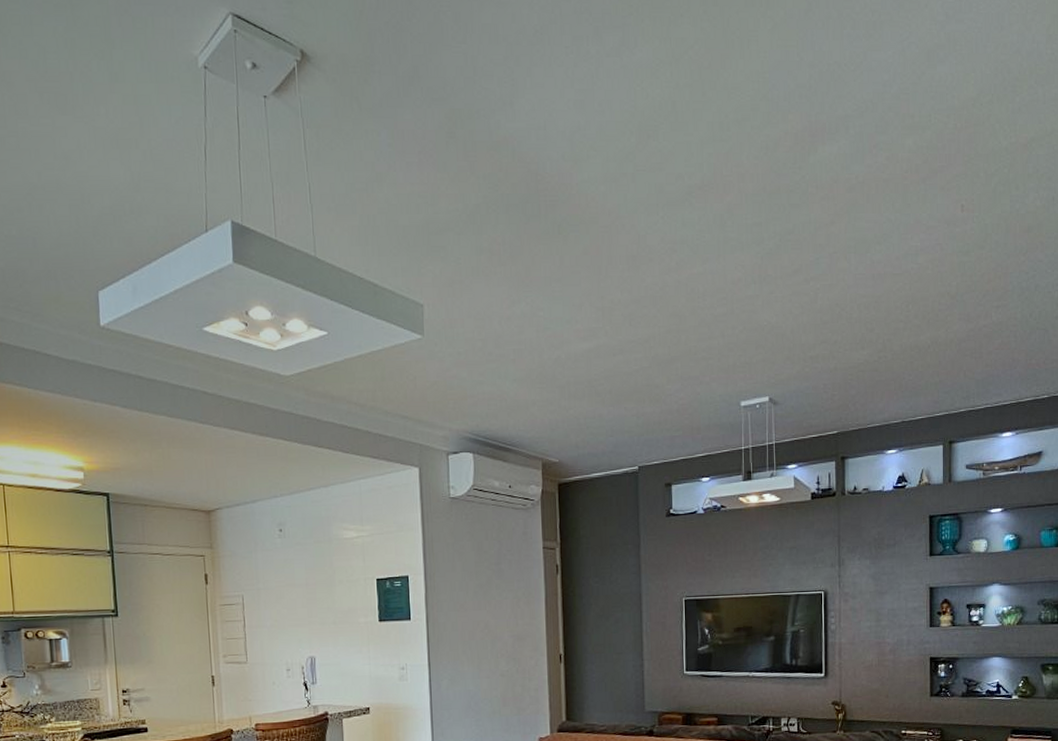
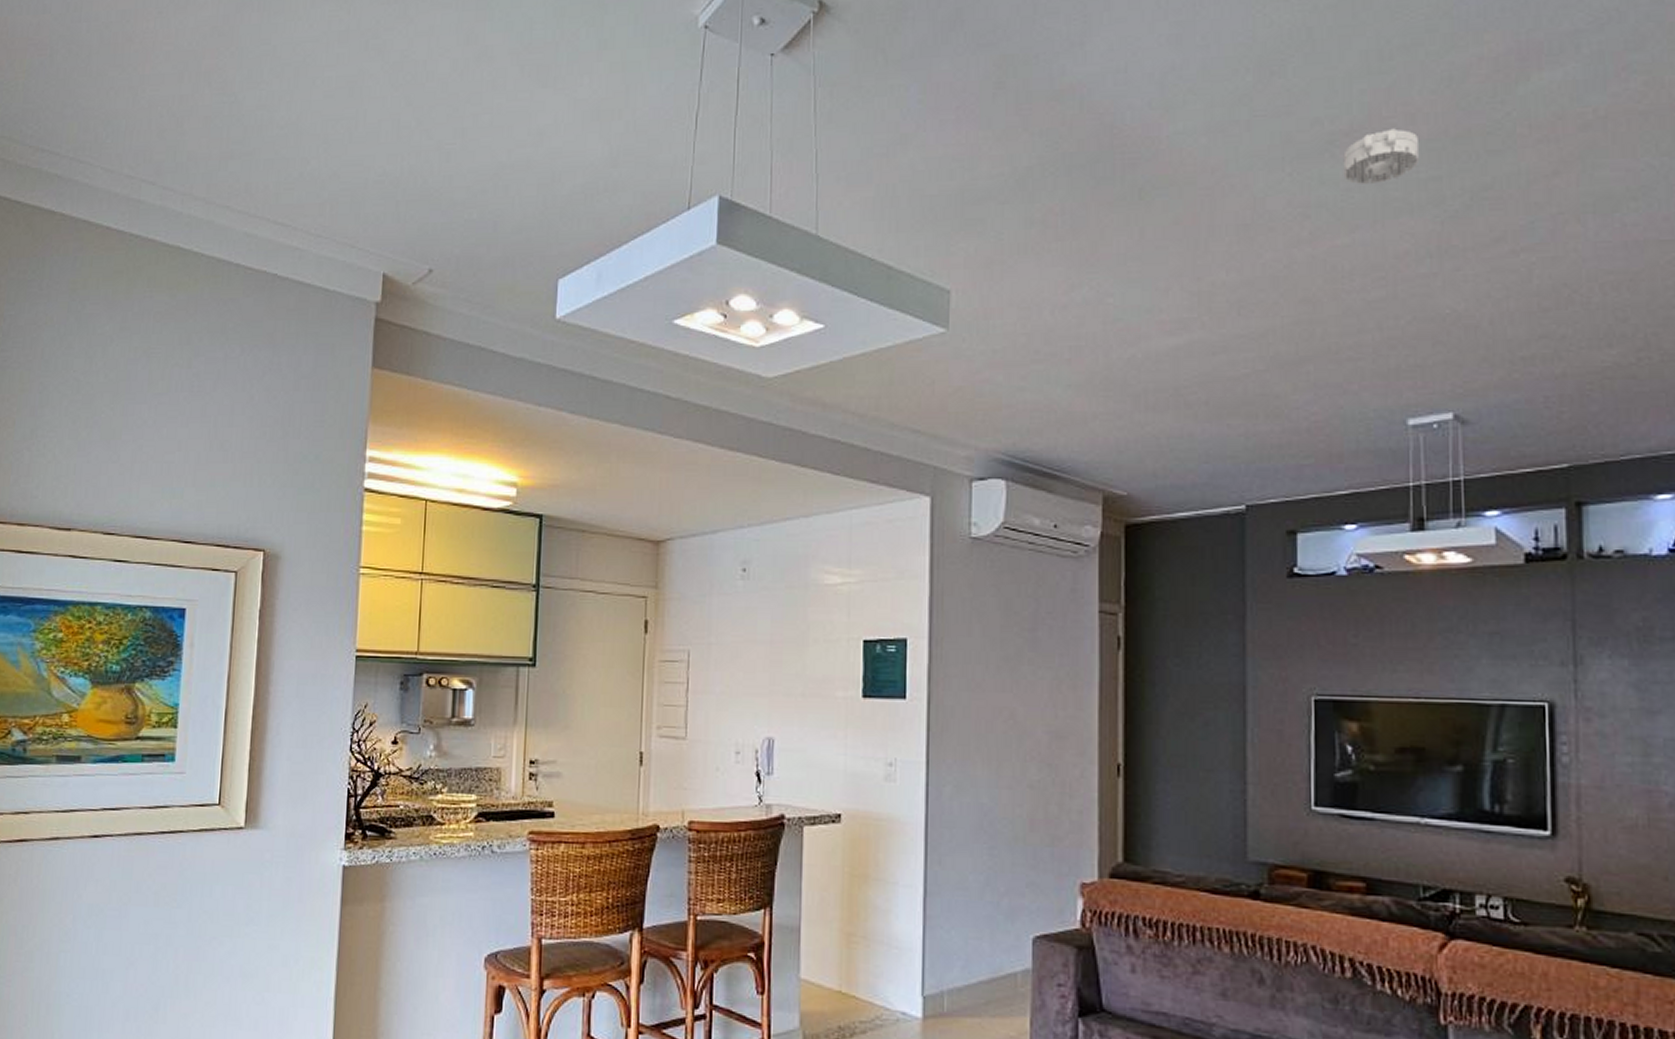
smoke detector: none [698,184,747,227] -> present [1343,128,1418,184]

